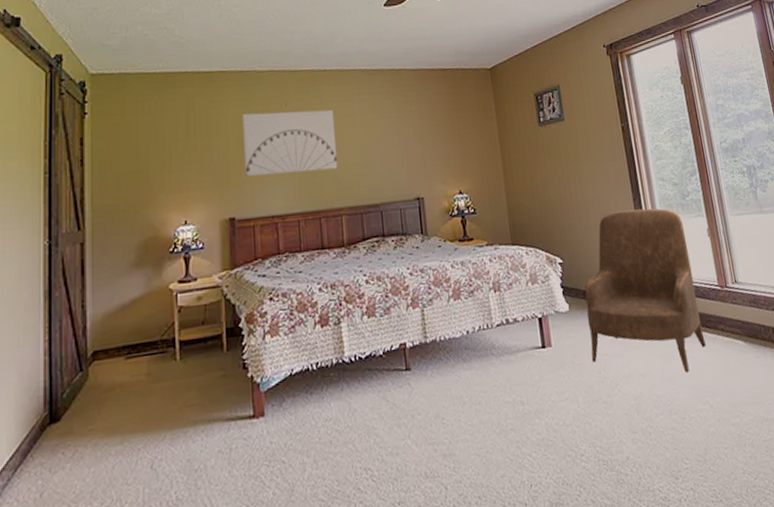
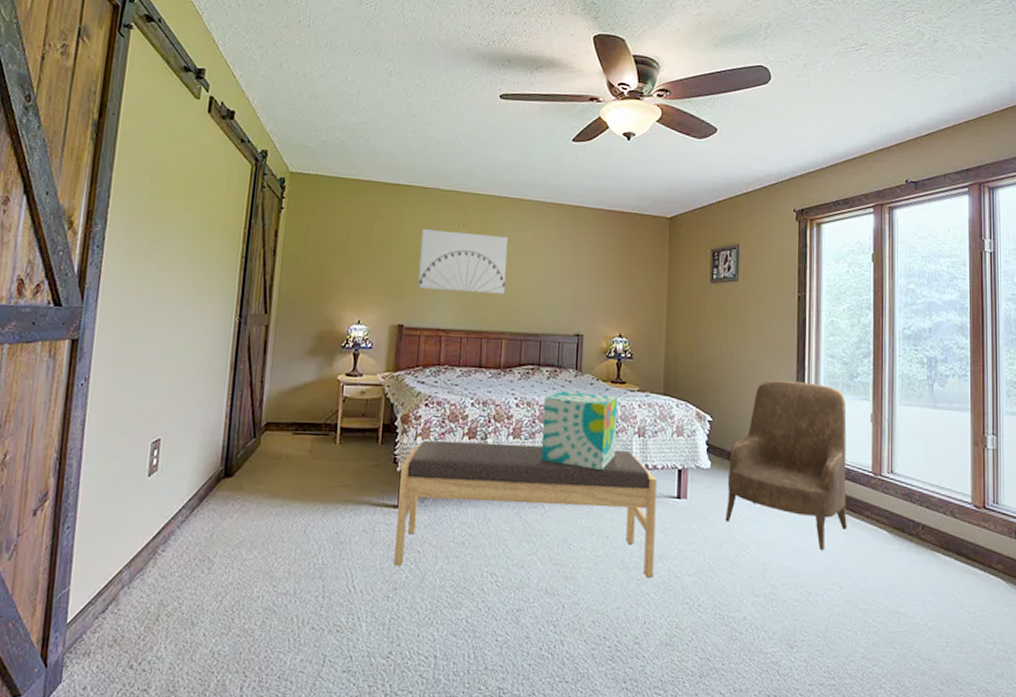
bench: none [252,308,532,485] -> present [394,440,657,578]
decorative box: none [394,254,475,336] -> present [541,390,619,471]

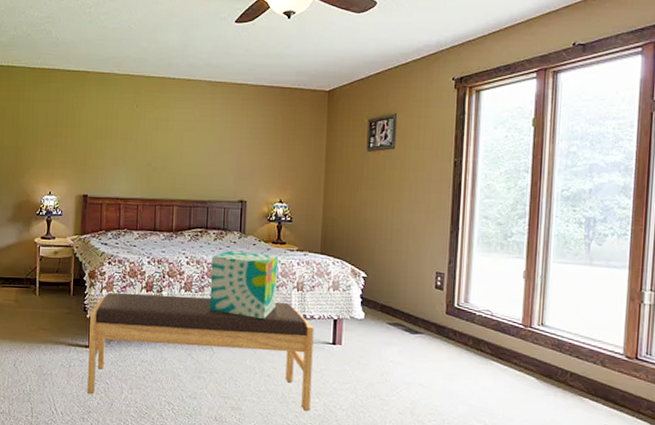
wall art: present [418,229,509,294] -> none [99,110,178,166]
armchair: present [725,380,847,551] -> none [377,240,499,393]

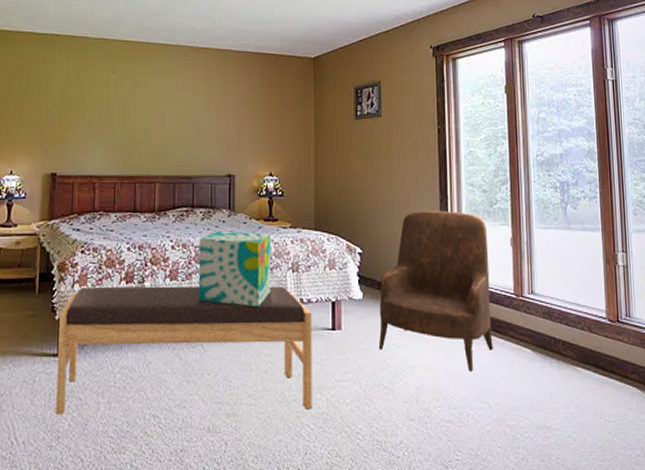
armchair: none [377,240,499,393] -> present [378,210,493,372]

